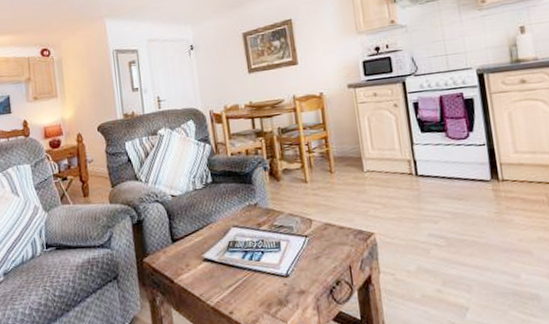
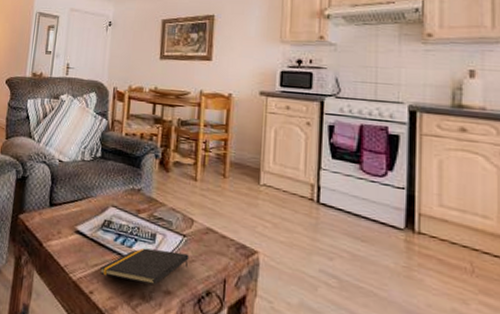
notepad: none [234,252,315,293] -> present [100,248,189,285]

